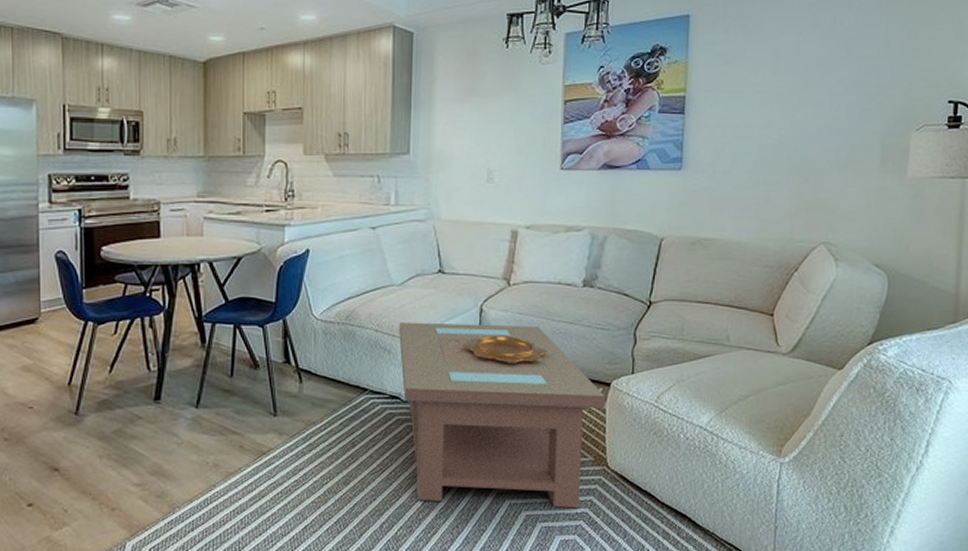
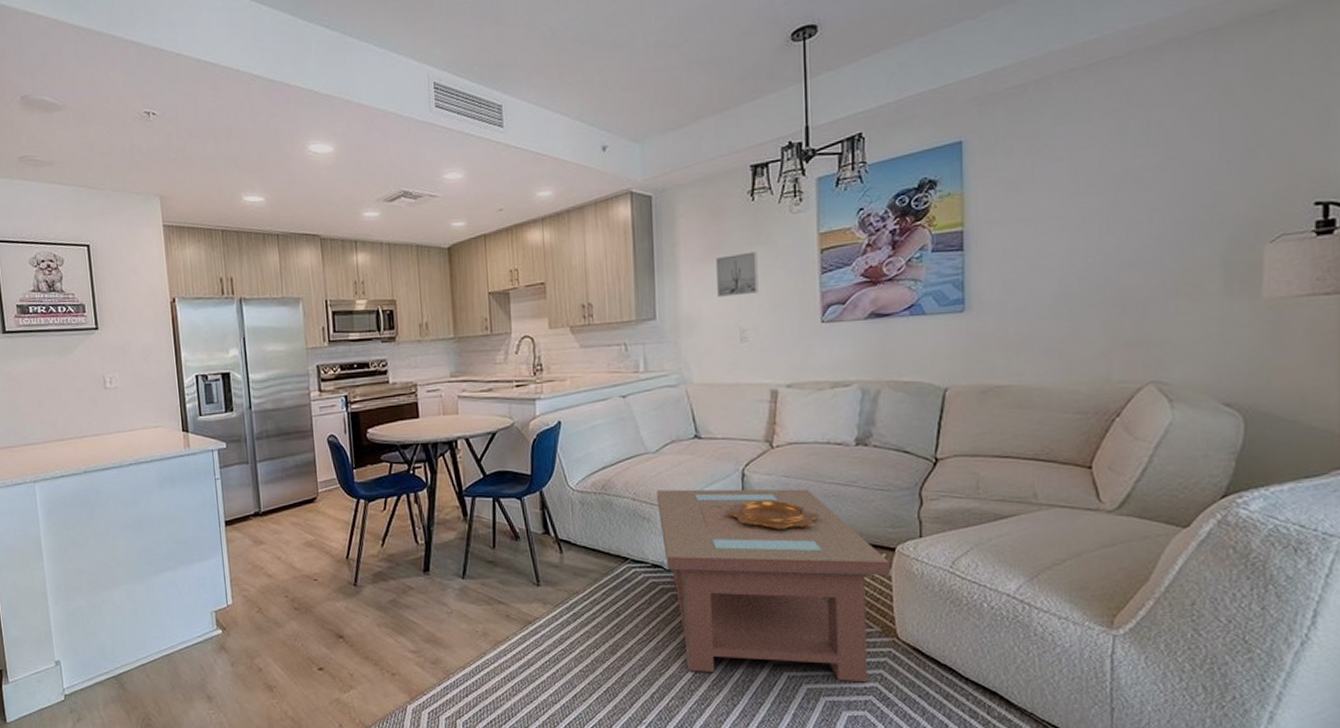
wall art: none [469,96,508,138] -> present [716,251,759,297]

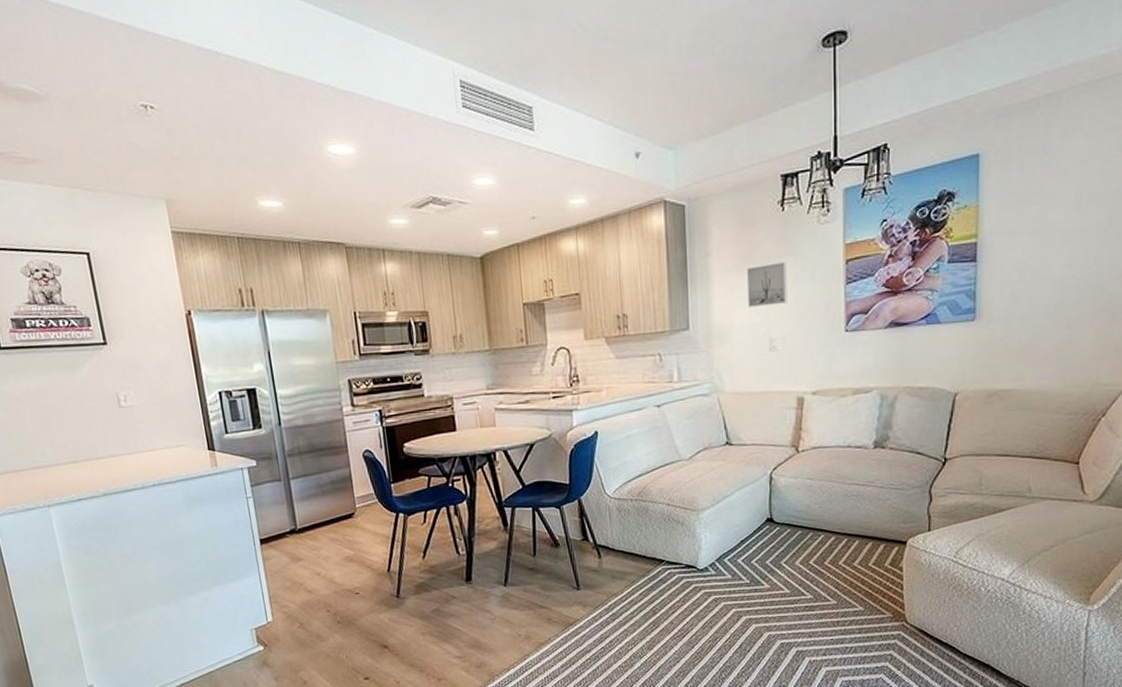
coffee table: present [657,489,889,683] -> none [690,490,901,663]
decorative bowl: present [726,500,821,529] -> none [755,501,841,528]

